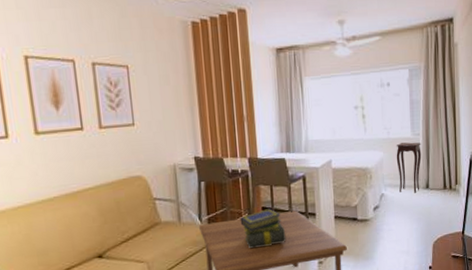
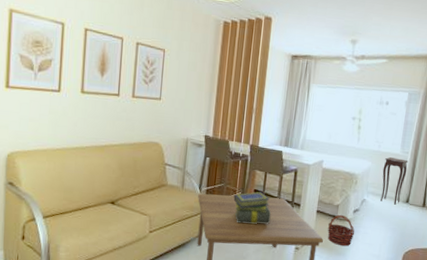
basket: none [349,215,379,250] -> present [327,214,355,247]

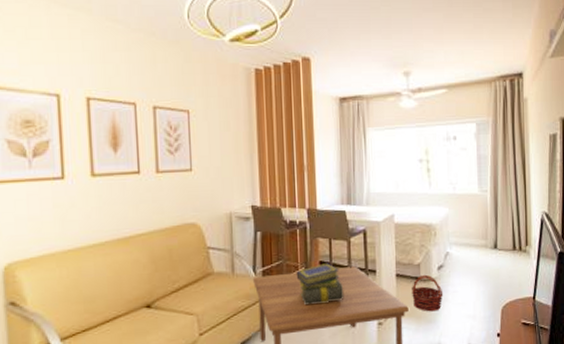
side table: present [380,157,409,205] -> none [462,199,489,253]

